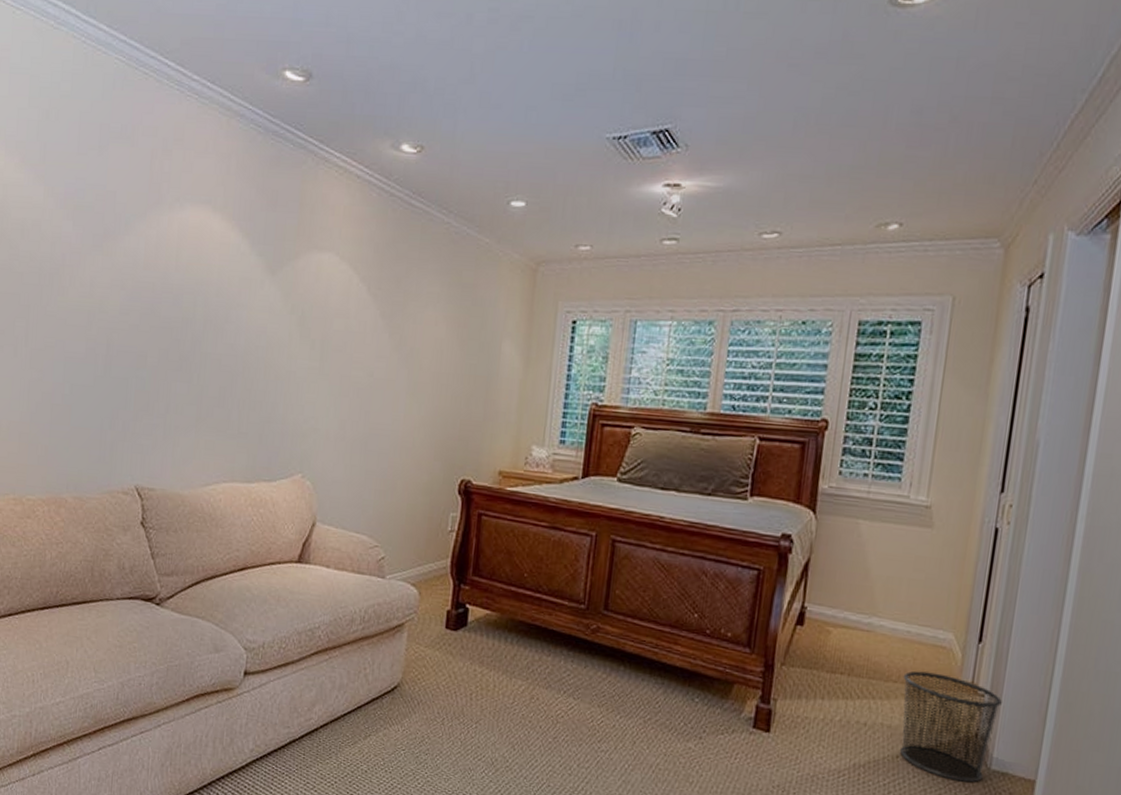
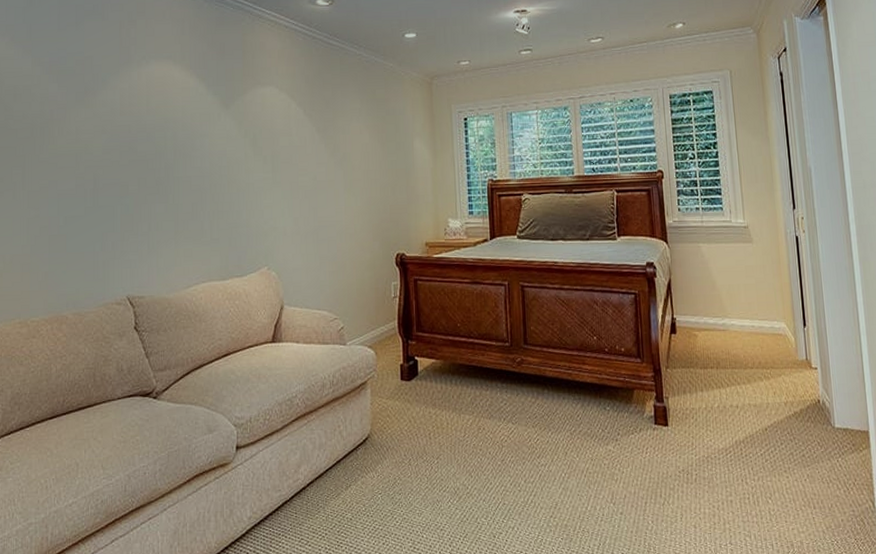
waste bin: present [899,671,1002,783] -> none [756,356,831,442]

